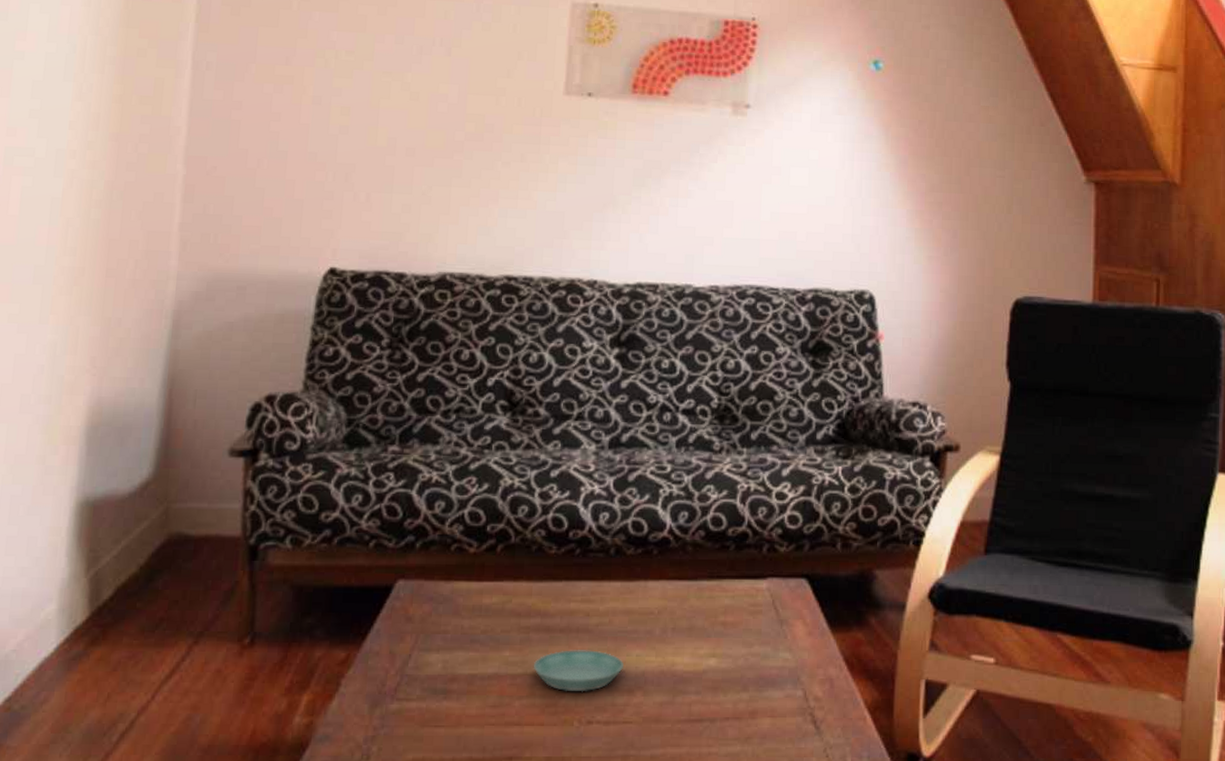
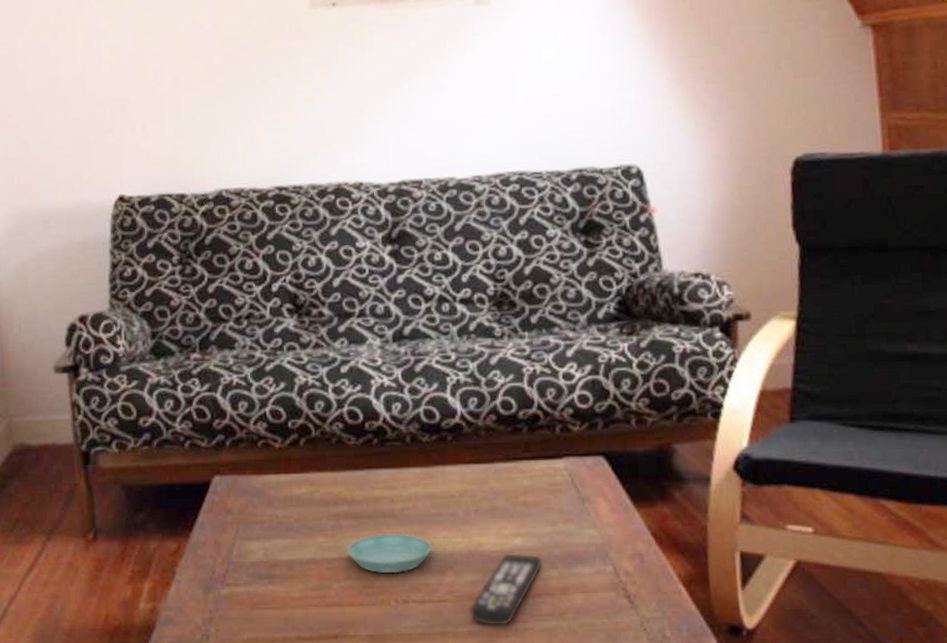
remote control: none [654,673,736,751] -> present [468,552,544,627]

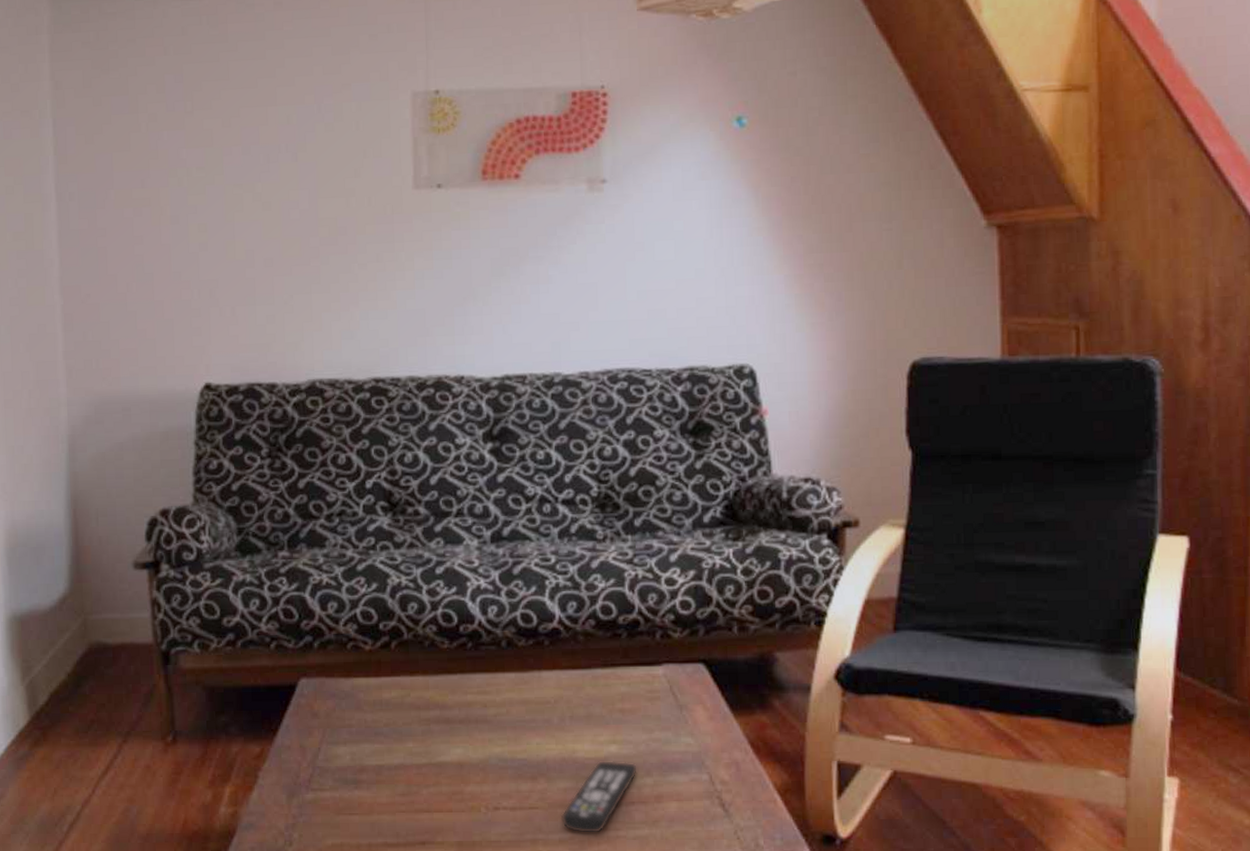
saucer: present [346,534,432,574] -> none [436,739,525,780]

